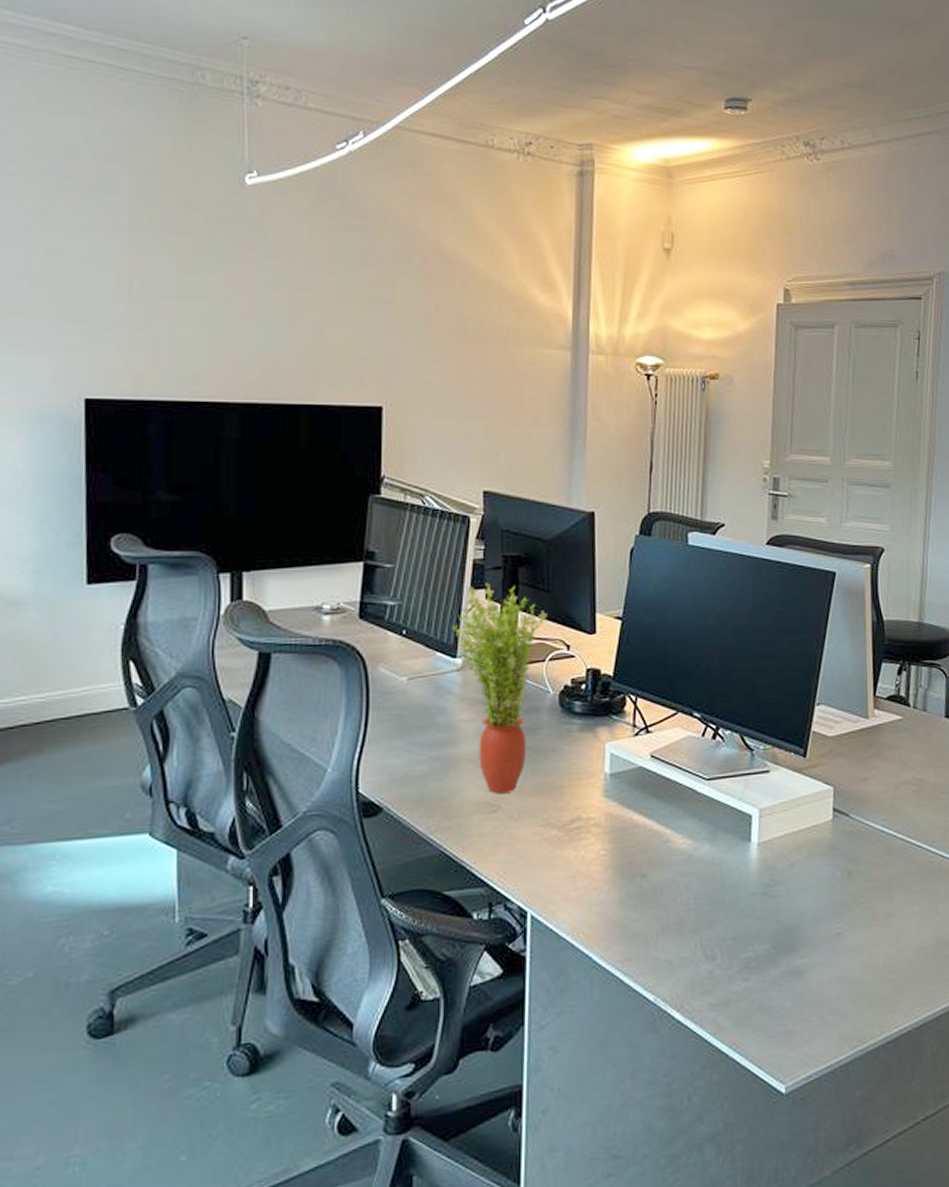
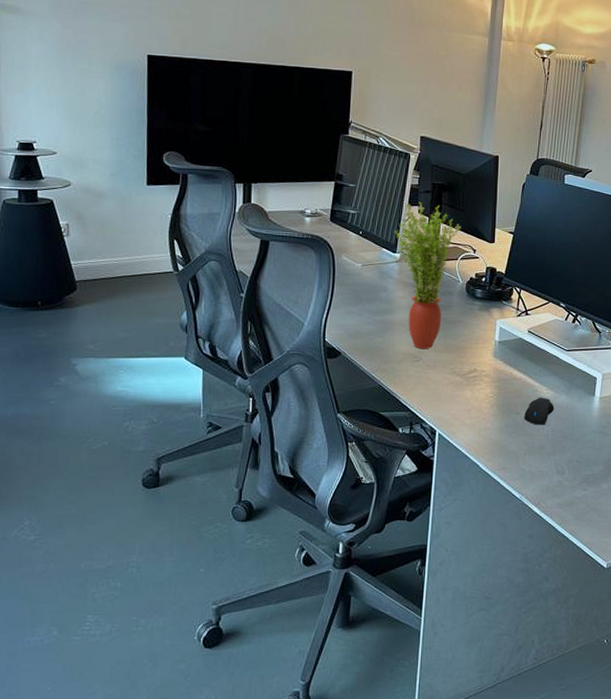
computer mouse: none [653,849,695,891] -> present [524,397,554,425]

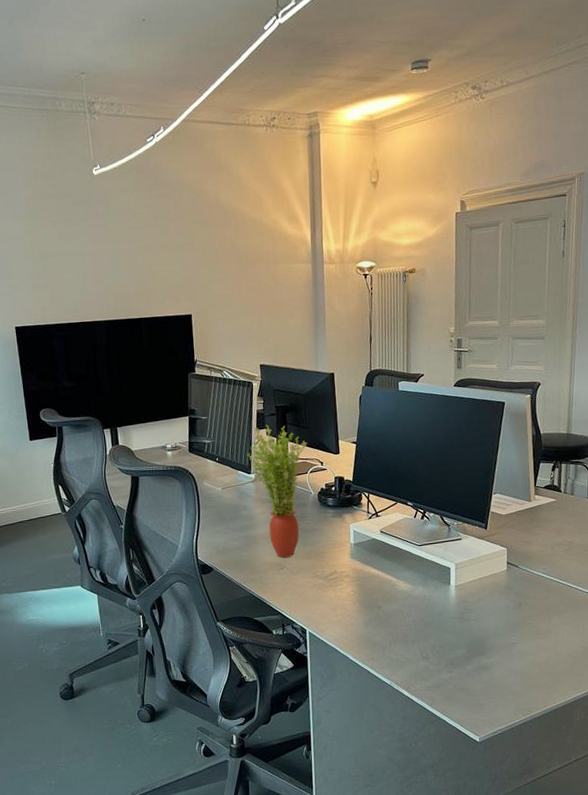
computer mouse: present [524,397,554,425] -> none [385,590,413,617]

